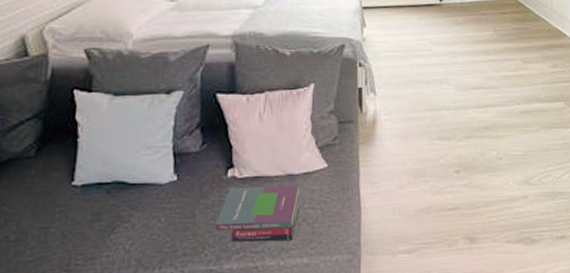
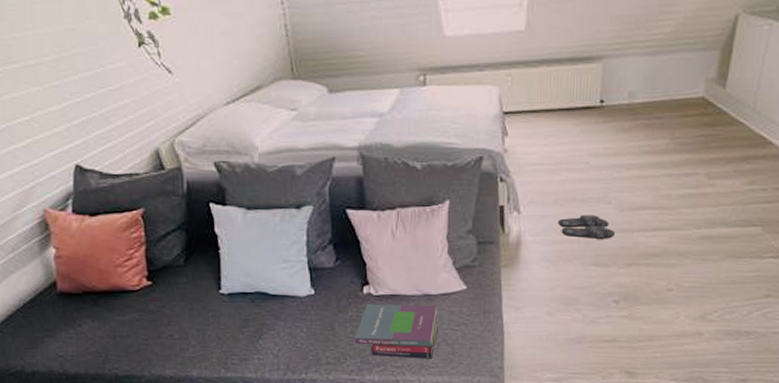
slippers: none [408,94,454,115] -> present [558,214,614,239]

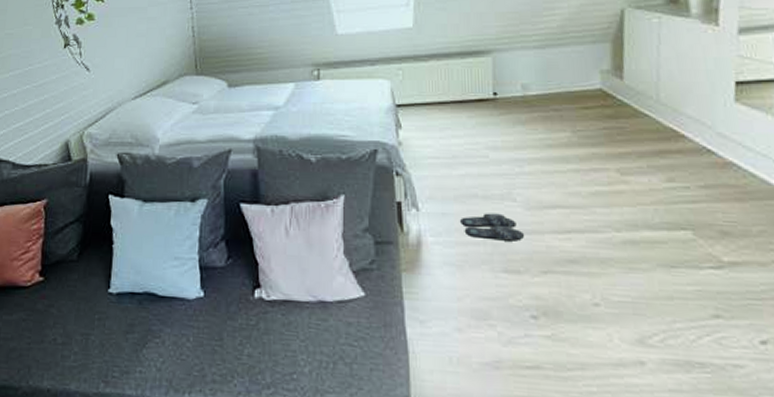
books: present [354,303,438,359] -> none [243,309,334,382]

